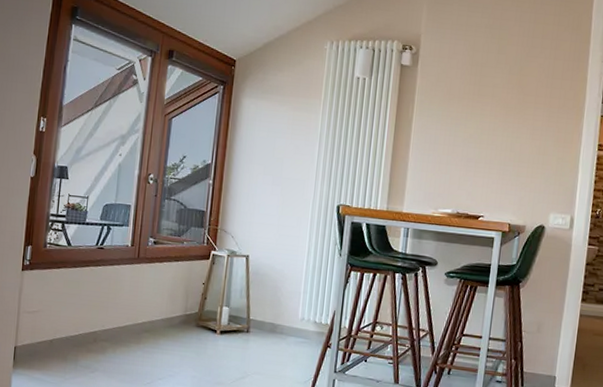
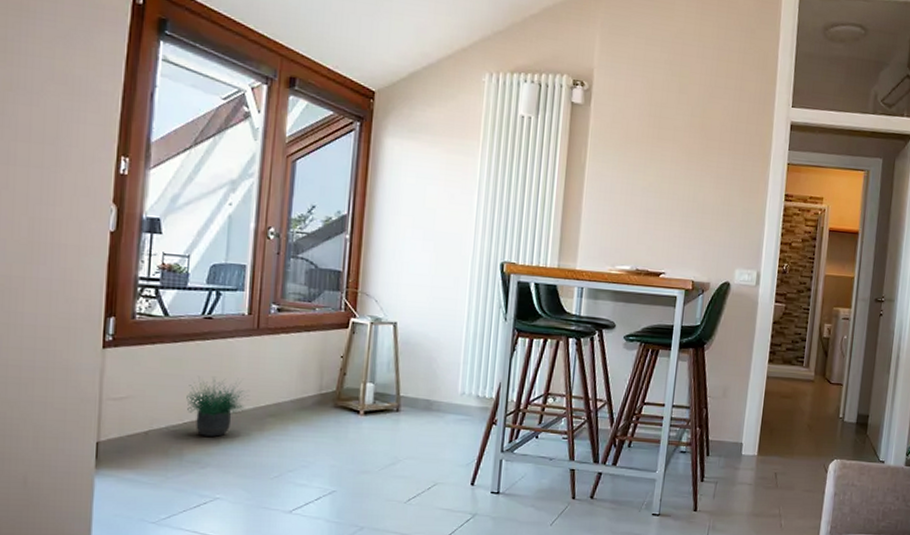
potted plant: none [82,296,129,347] -> present [186,377,249,437]

